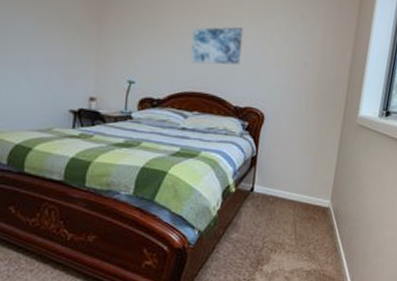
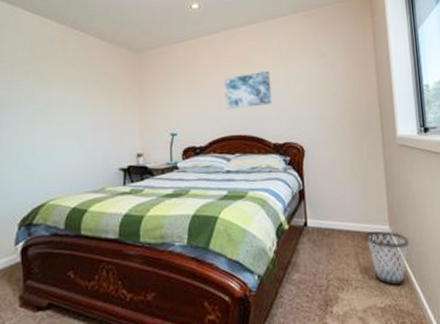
wastebasket: none [306,203,346,254] -> present [366,230,409,286]

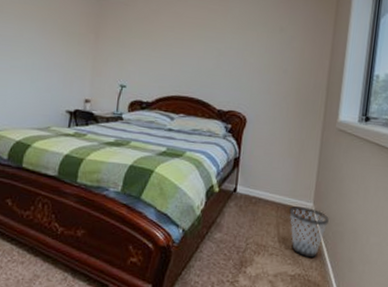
wall art: present [224,72,272,110] -> none [177,37,227,72]

